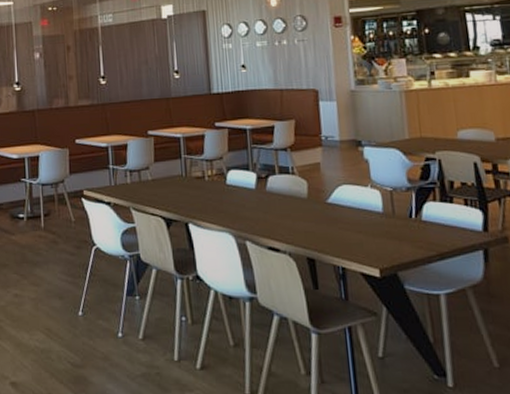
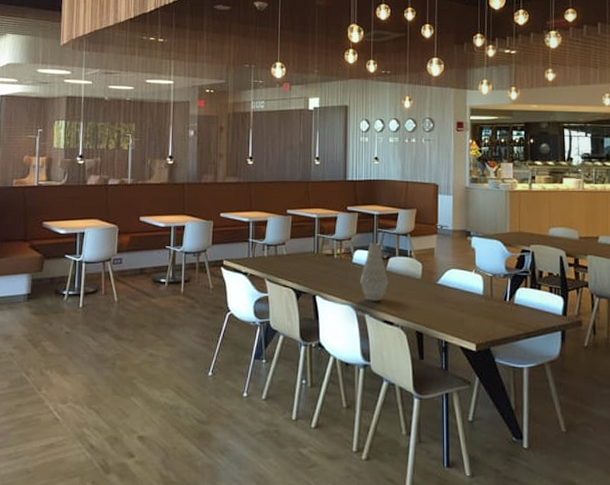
vase: none [237,161,271,226] -> present [360,243,389,301]

